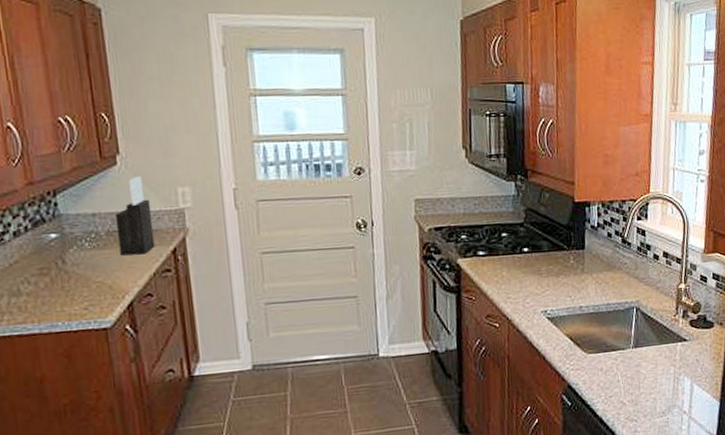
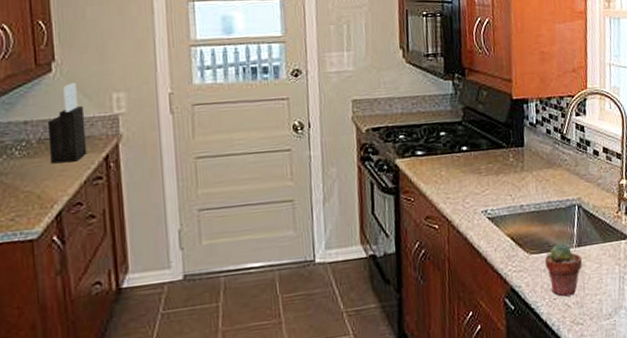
potted succulent: none [601,344,639,395] -> present [544,243,583,297]

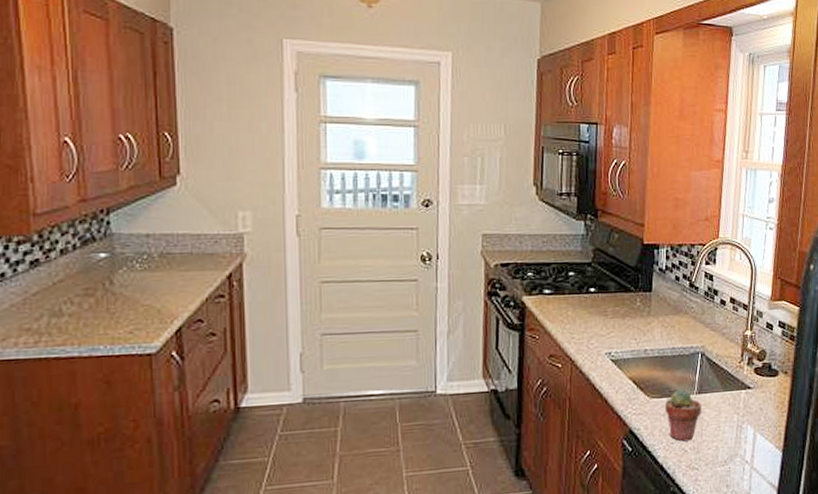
knife block: present [47,82,87,164] -> none [170,197,210,279]

